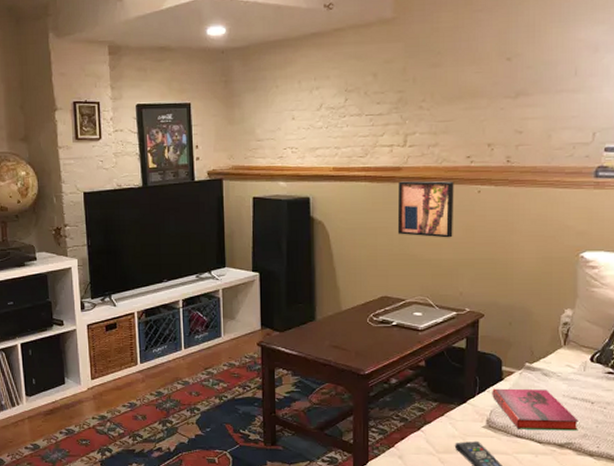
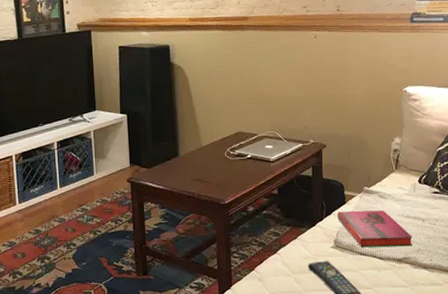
wall art: present [397,181,454,238] -> none [246,28,295,78]

